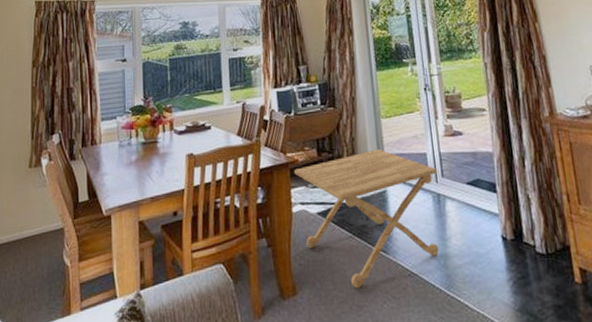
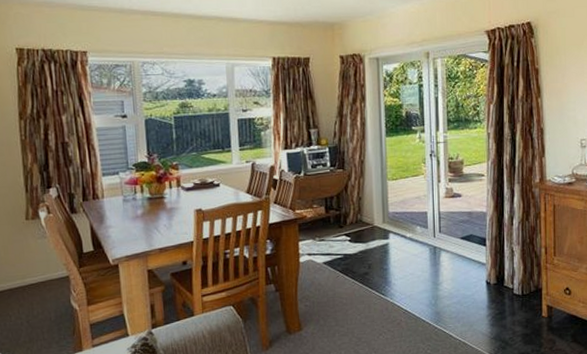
side table: present [294,149,440,289] -> none [302,207,436,325]

